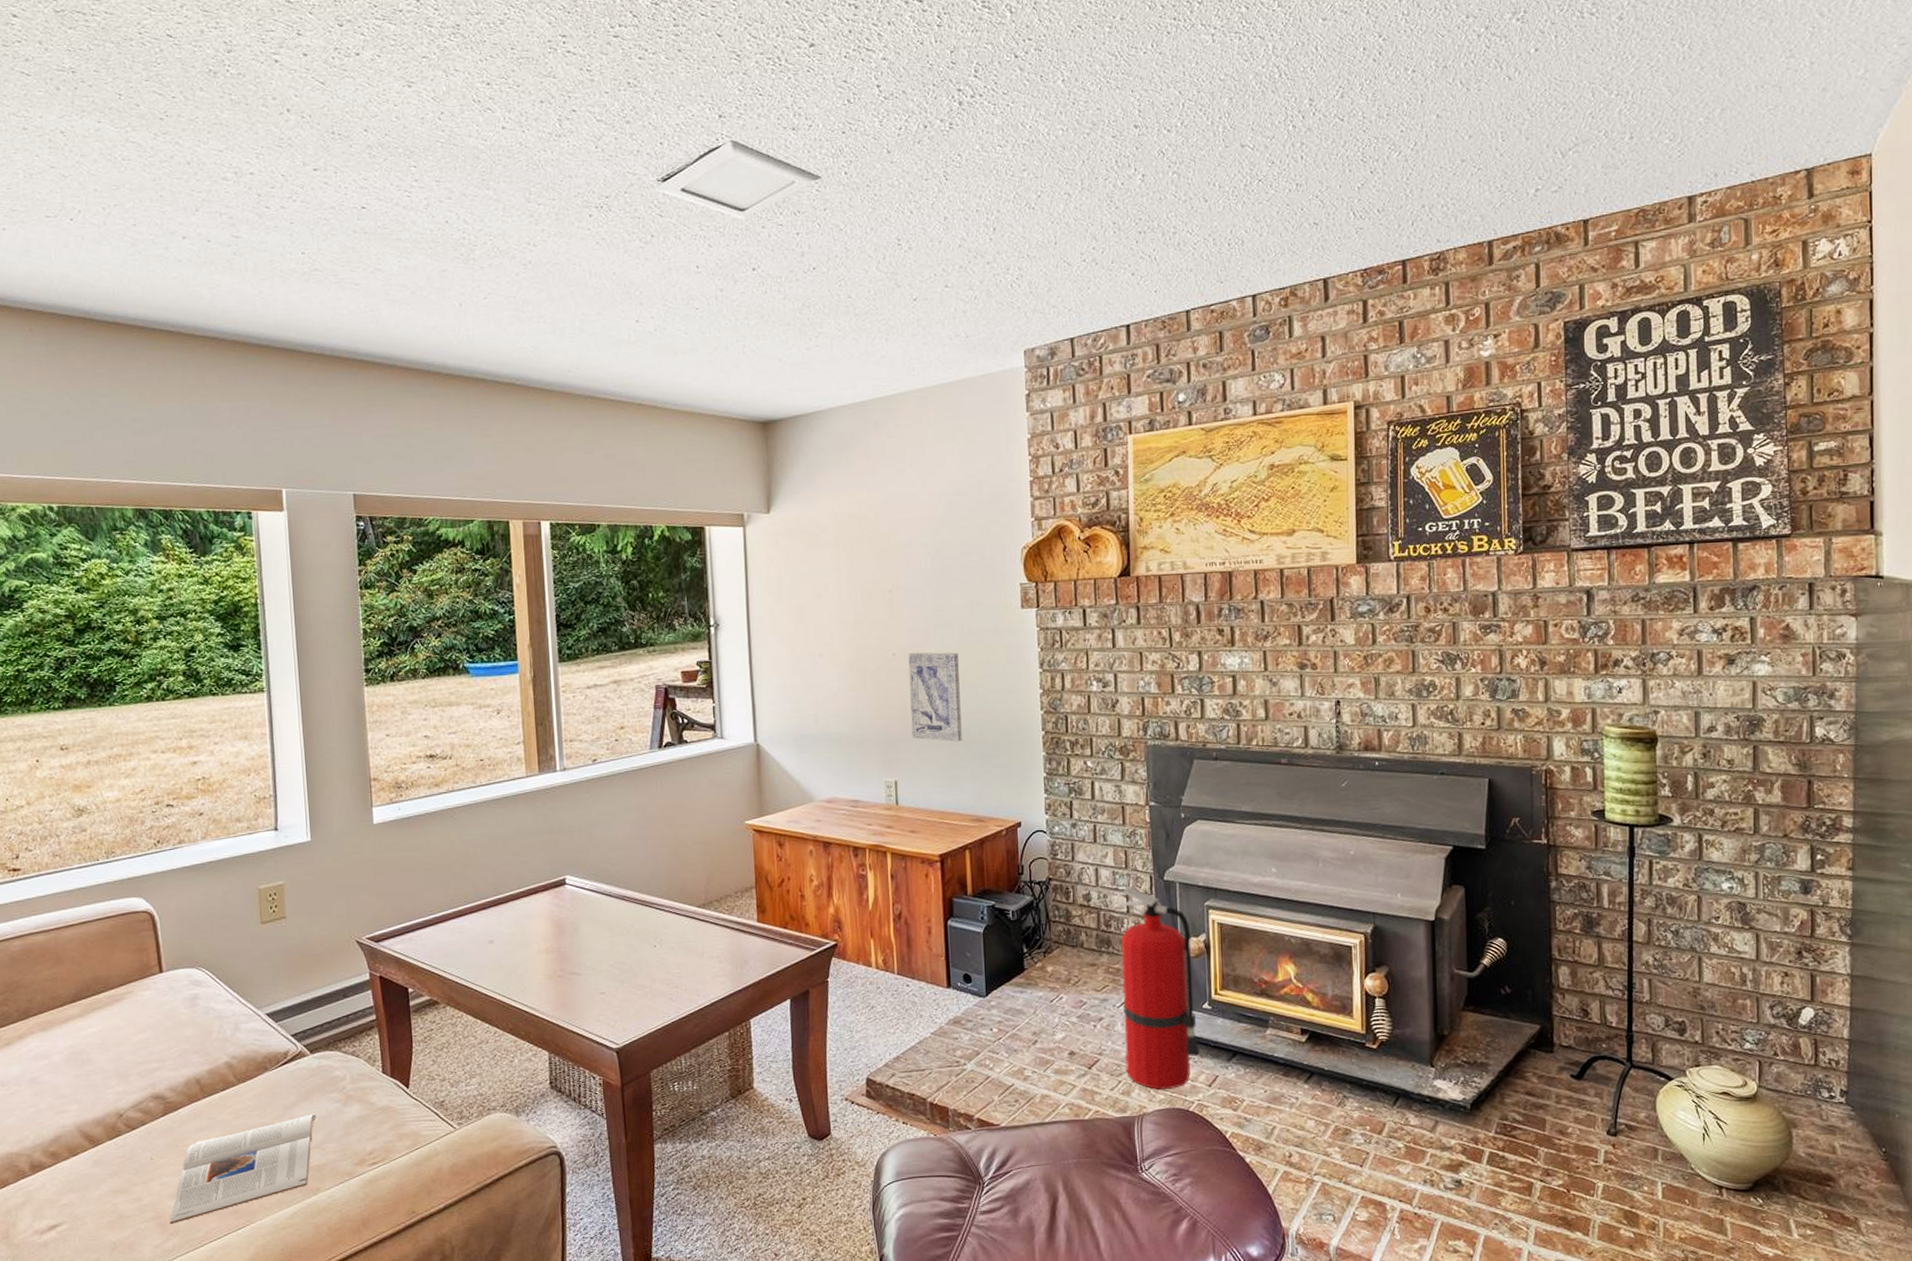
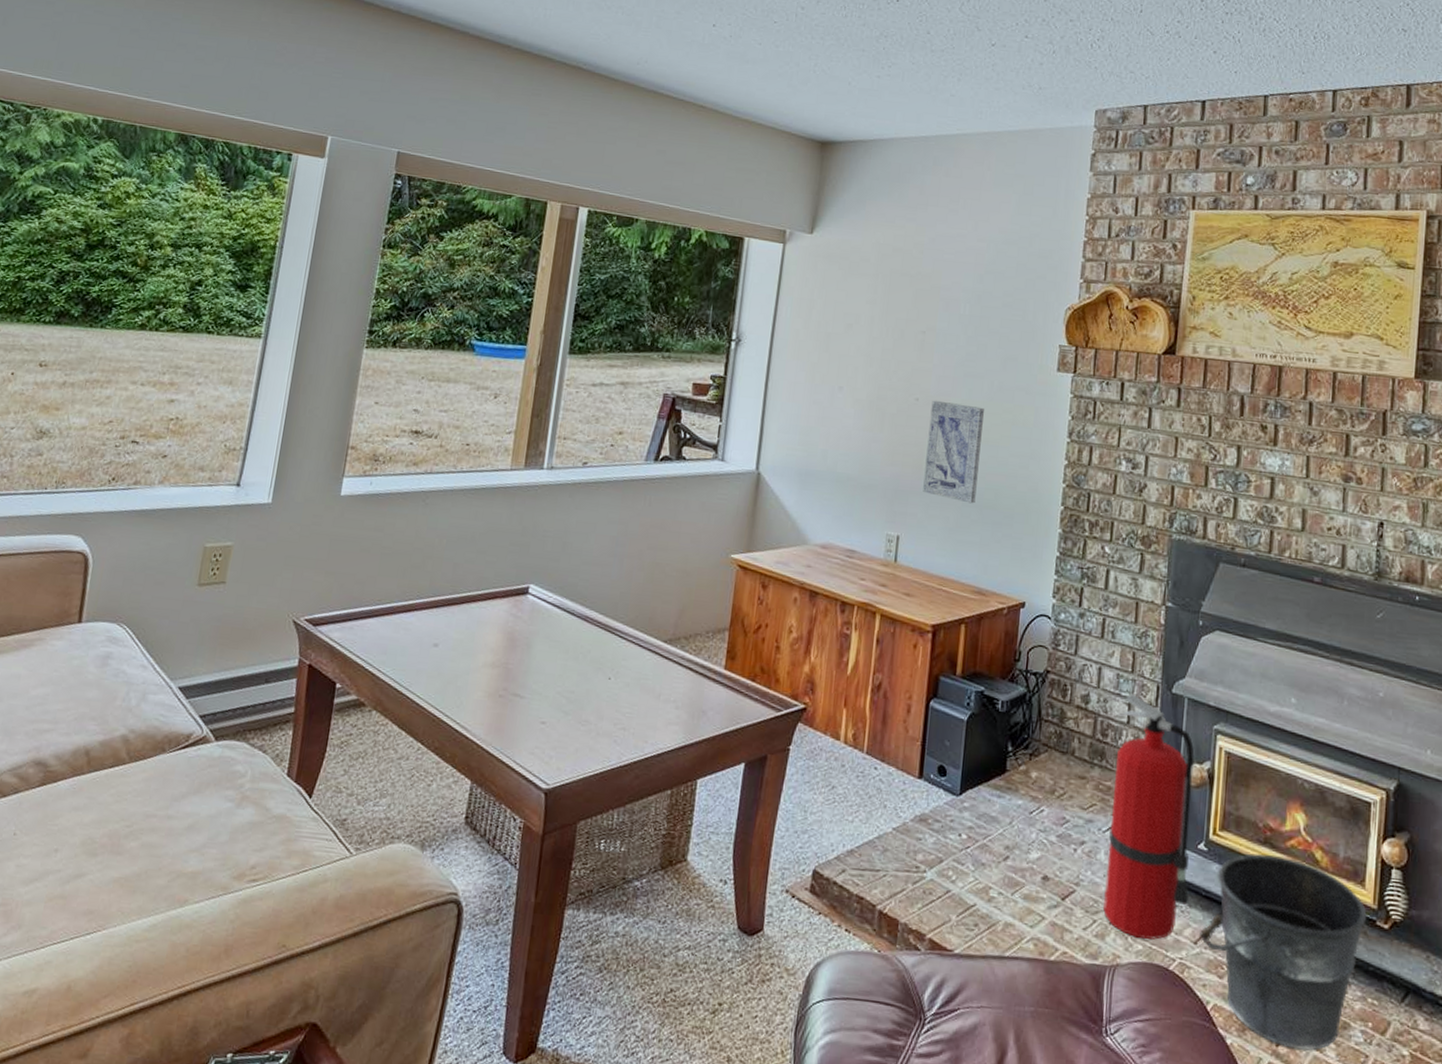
magazine: present [169,1114,318,1225] -> none [14,810,206,916]
bucket: none [1213,1003,1357,1157] -> present [1200,853,1367,1051]

